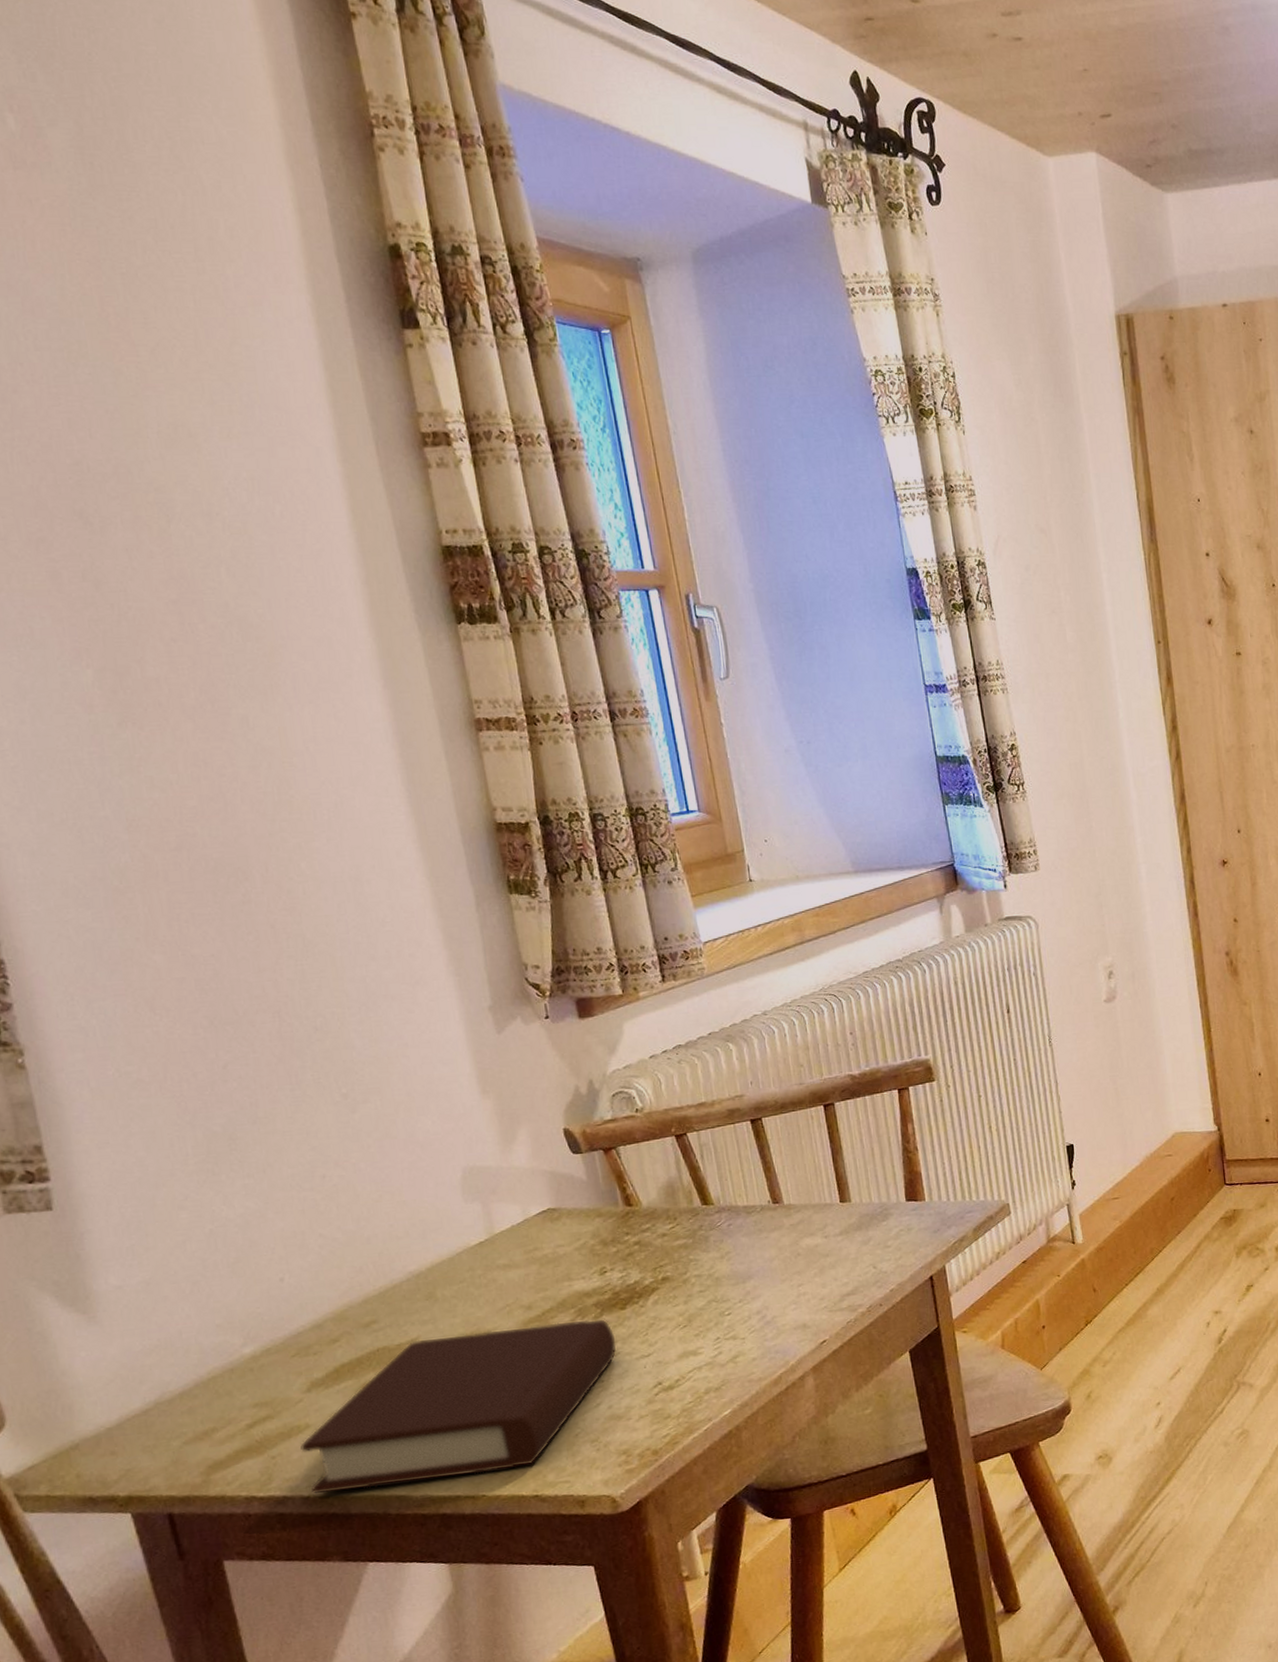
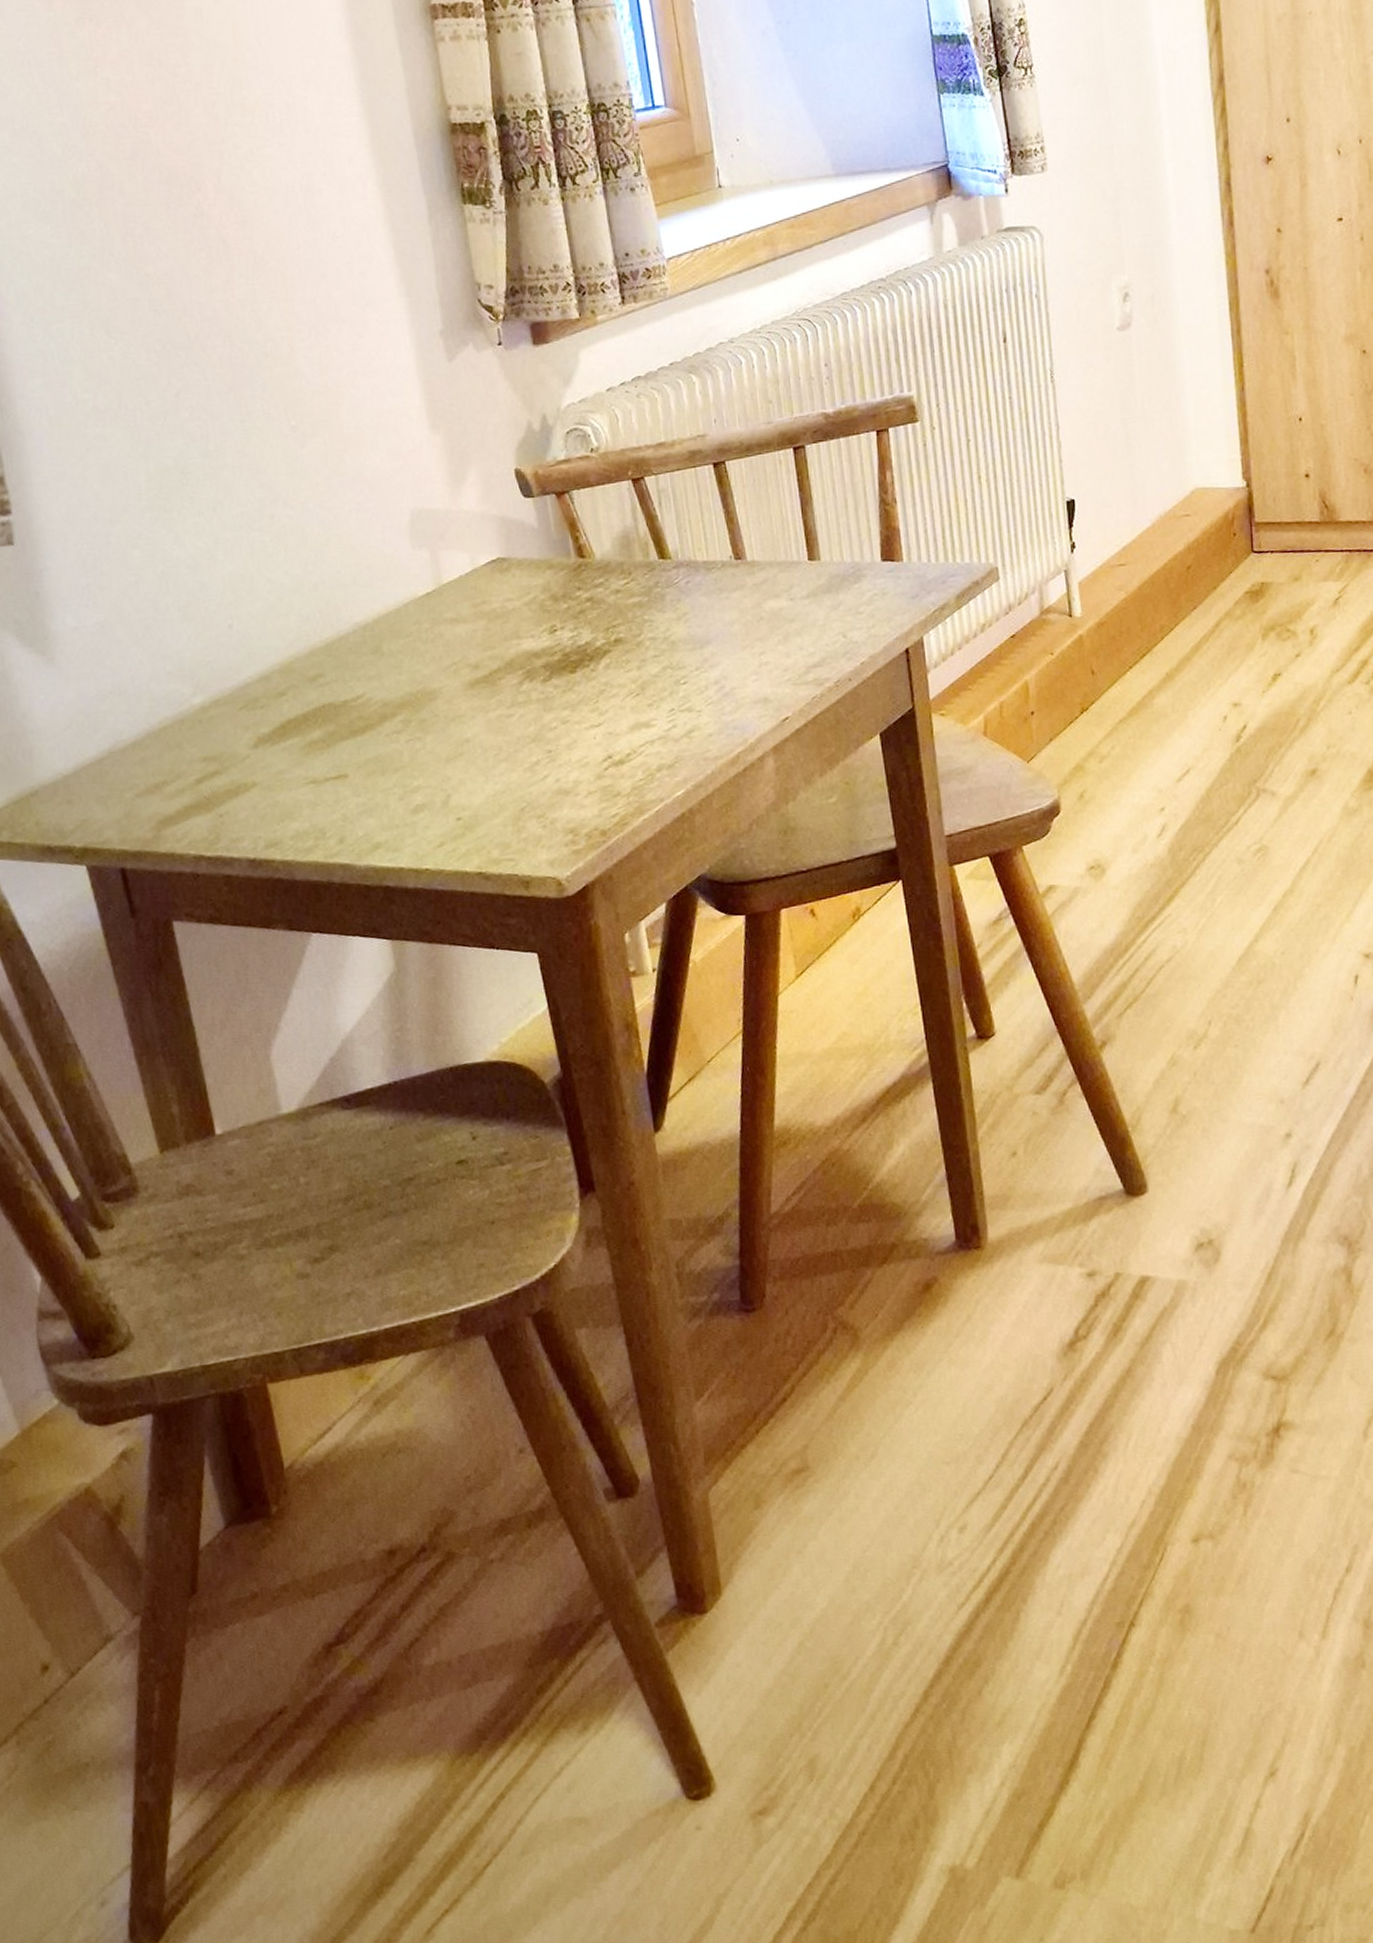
book: present [300,1319,617,1493] -> none [247,683,566,856]

